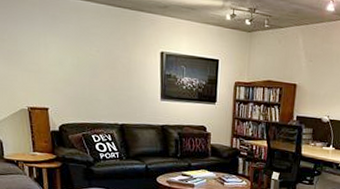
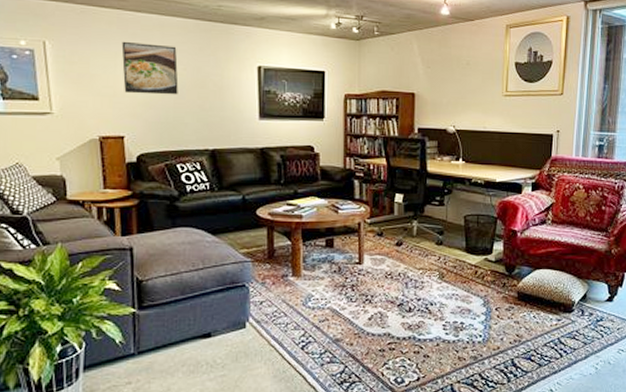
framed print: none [44,22,93,74] -> present [121,41,179,95]

